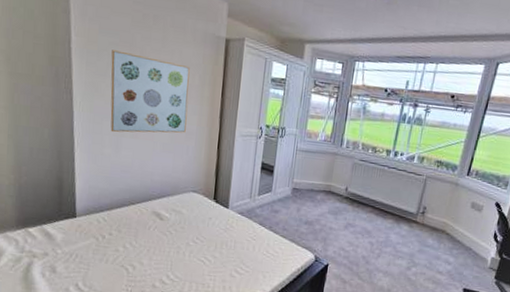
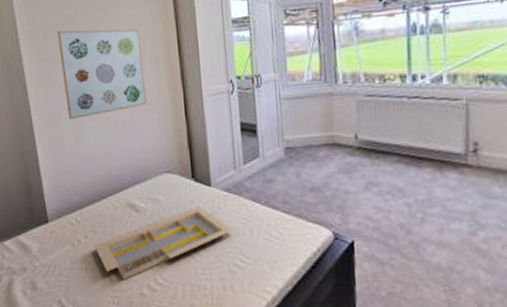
serving tray: none [116,222,239,273] -> present [94,205,232,280]

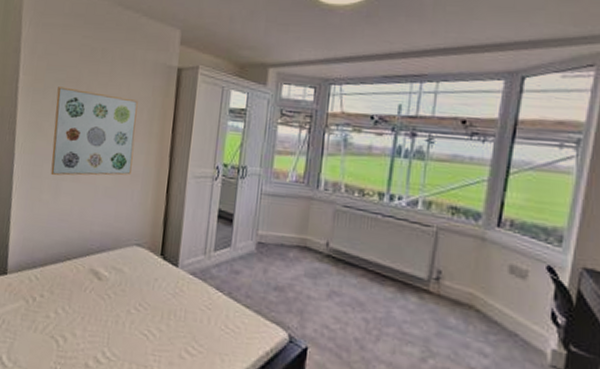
serving tray: present [94,205,232,280] -> none [48,284,190,348]

